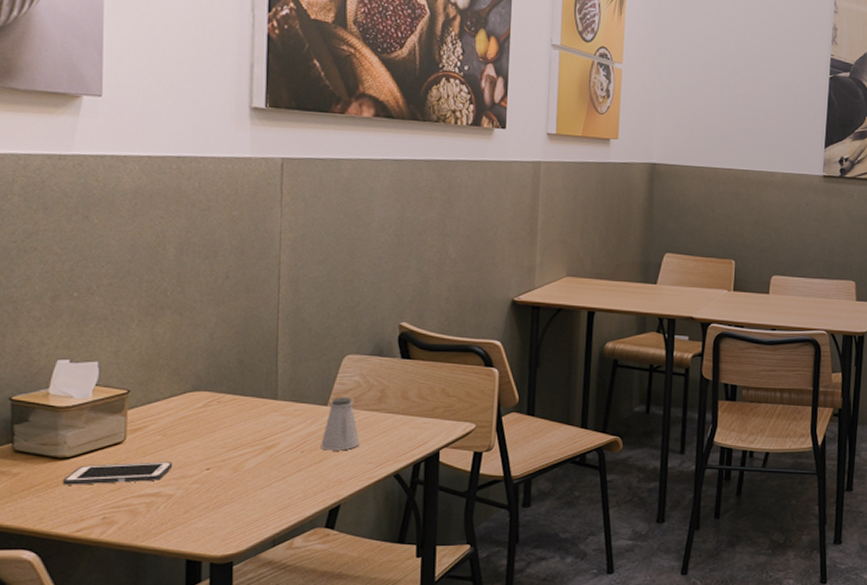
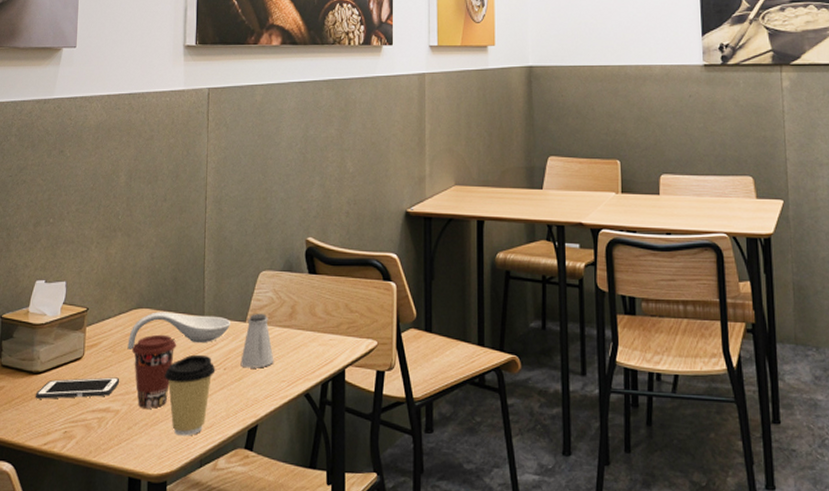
spoon rest: none [182,394,310,433] -> present [127,312,231,350]
coffee cup: none [188,418,244,492] -> present [132,334,177,409]
coffee cup: none [228,438,291,518] -> present [164,354,216,436]

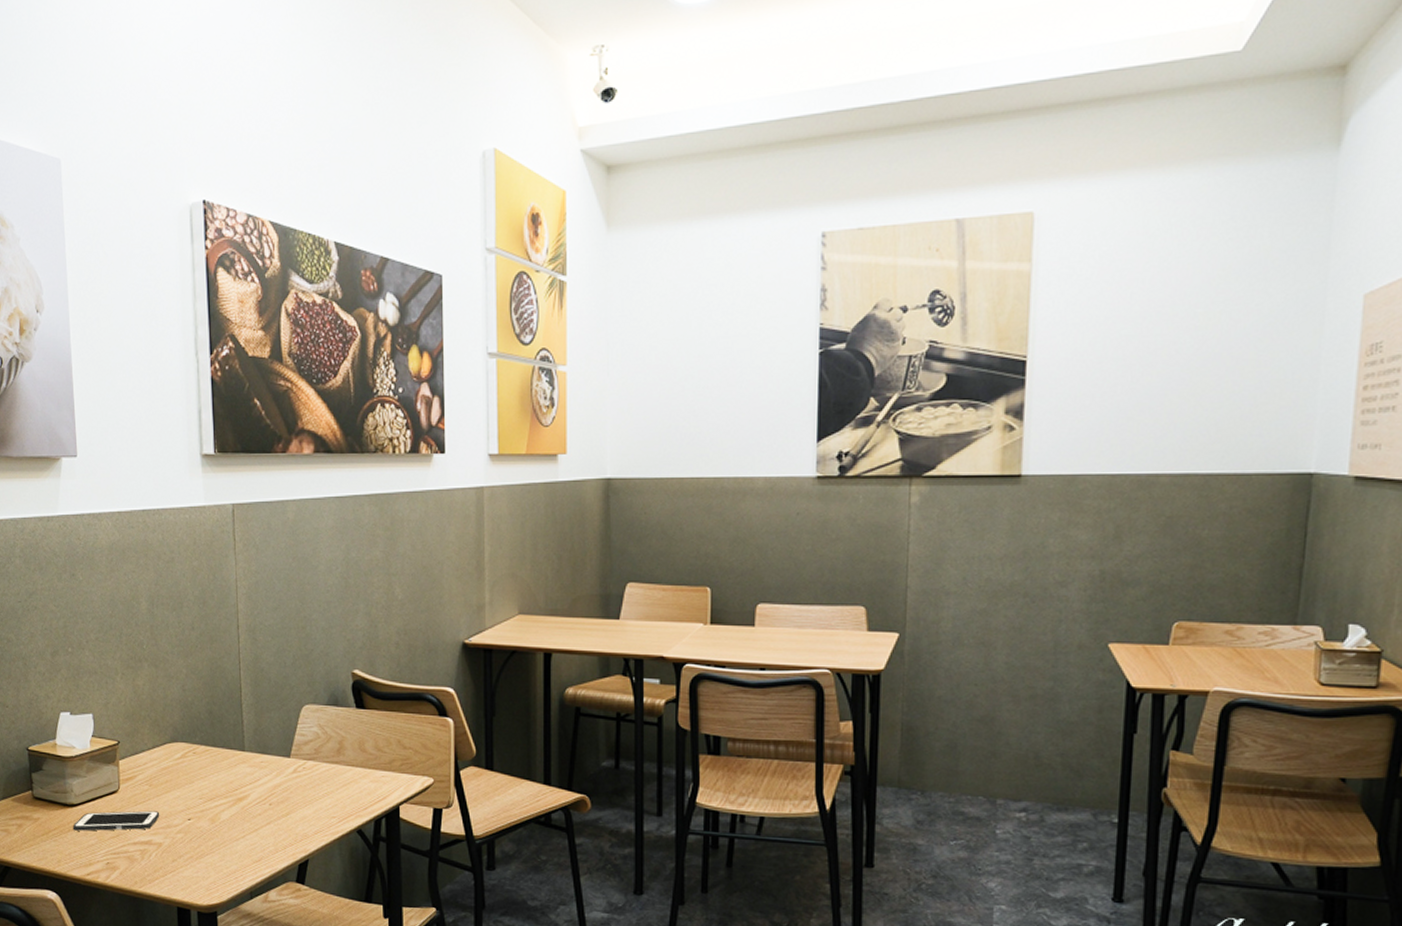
spoon rest: present [127,312,231,350] -> none [165,746,275,784]
coffee cup: present [132,334,177,409] -> none [170,769,218,842]
coffee cup: present [164,354,216,436] -> none [206,789,261,869]
saltshaker: present [240,313,274,368] -> none [287,748,323,804]

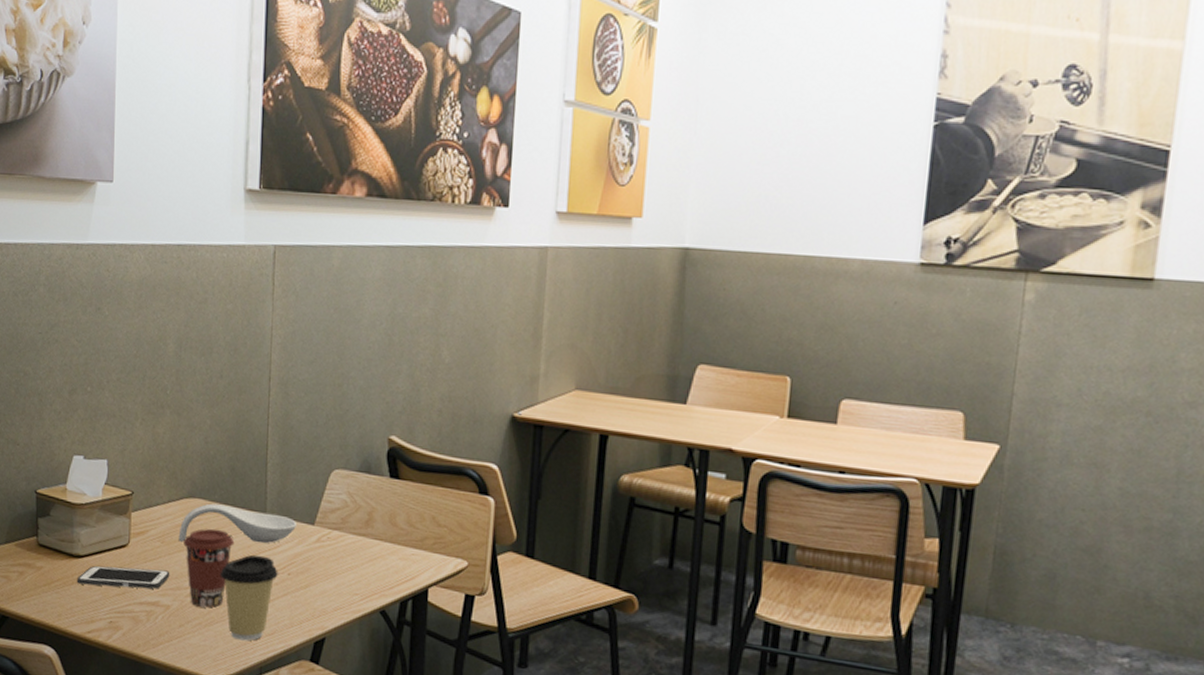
spoon rest: none [165,746,275,784] -> present [178,503,298,544]
coffee cup: none [170,769,218,842] -> present [183,528,235,608]
coffee cup: none [206,789,261,869] -> present [219,554,278,641]

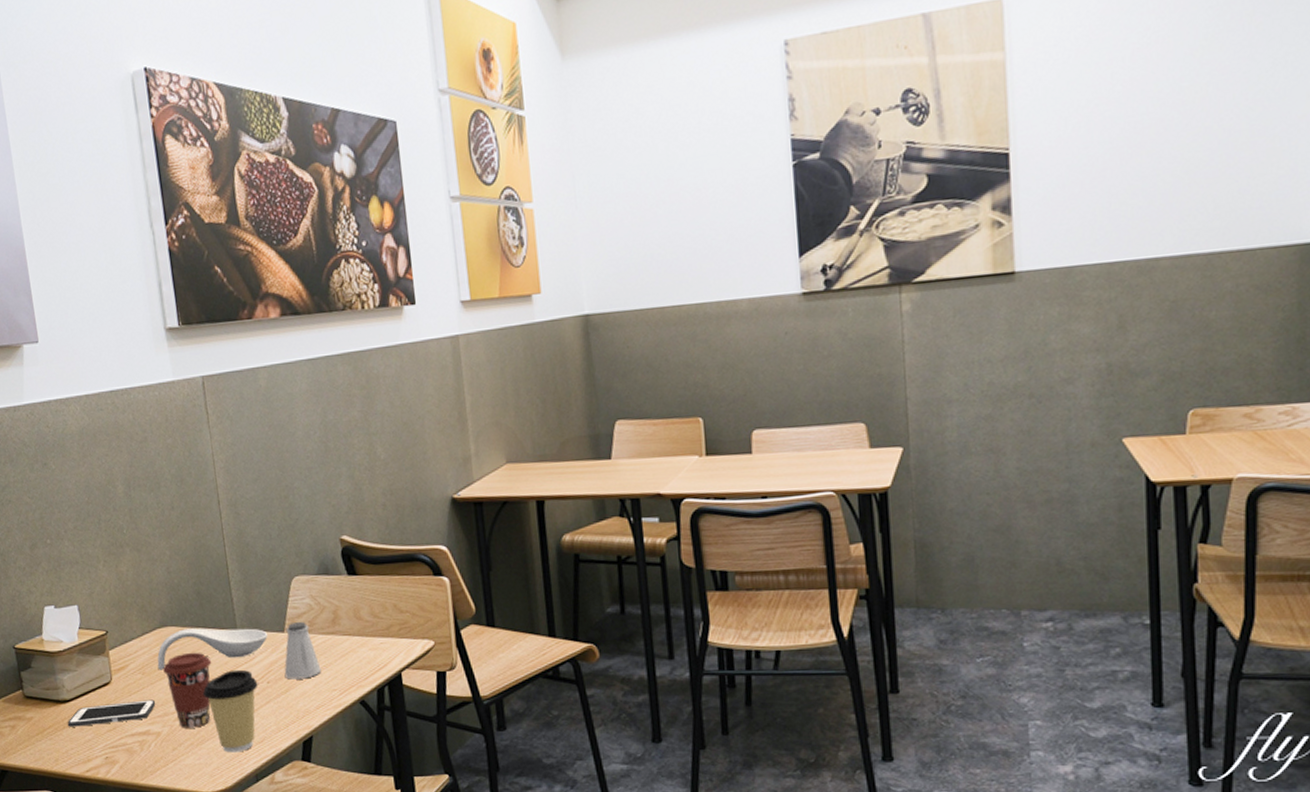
saltshaker: none [307,516,346,578] -> present [284,621,322,680]

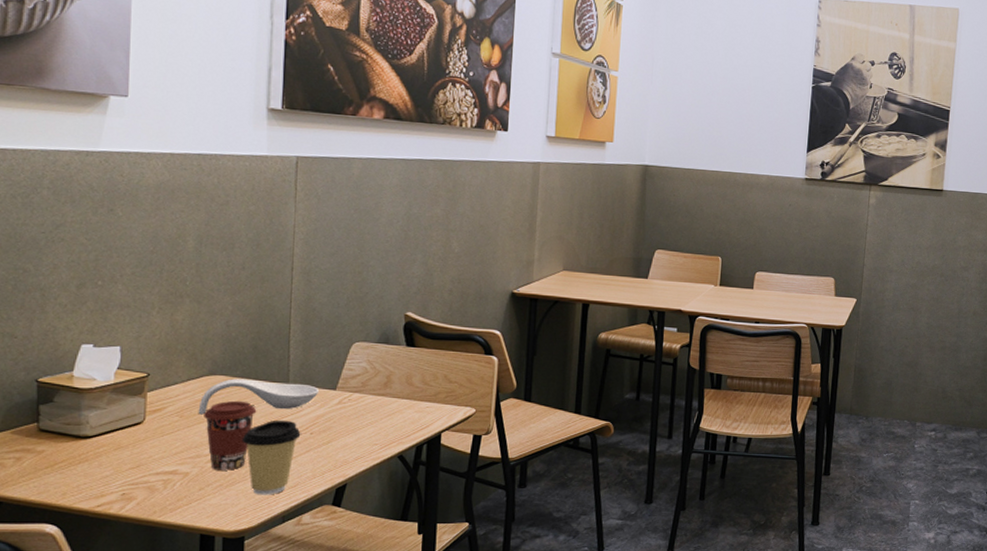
cell phone: present [67,699,156,727] -> none [84,441,190,463]
saltshaker: present [284,621,322,680] -> none [329,381,366,433]

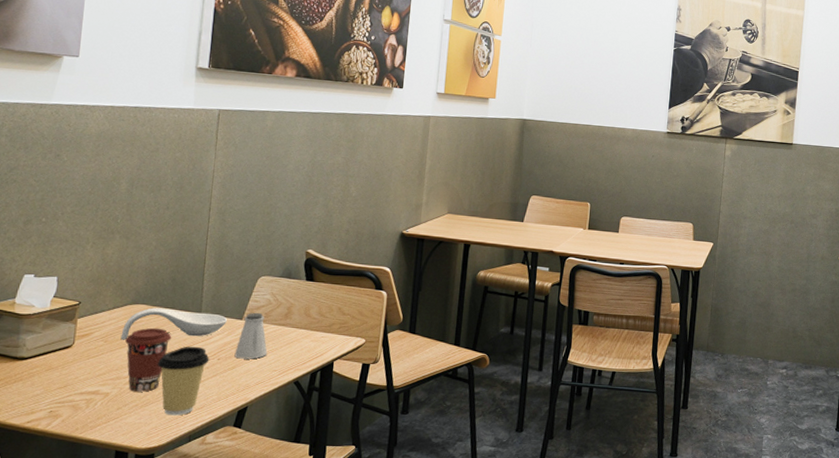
saltshaker: none [329,381,366,433] -> present [234,312,268,359]

